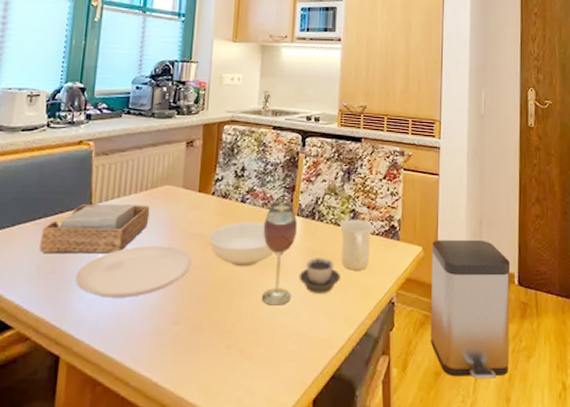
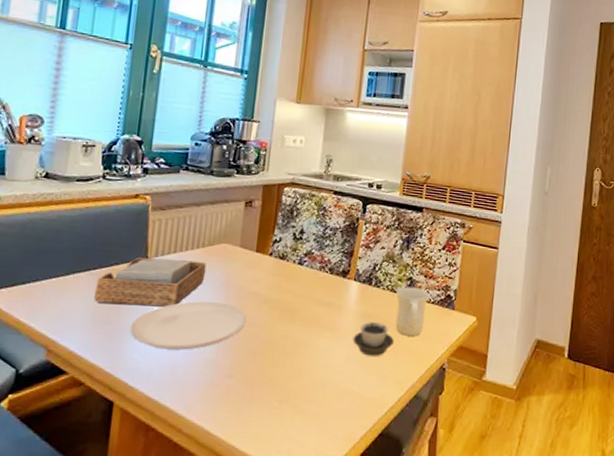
bowl: present [209,222,274,267] -> none [265,283,330,327]
wineglass: present [262,202,297,306] -> none [315,266,354,365]
pedal bin: present [430,239,511,379] -> none [478,311,562,443]

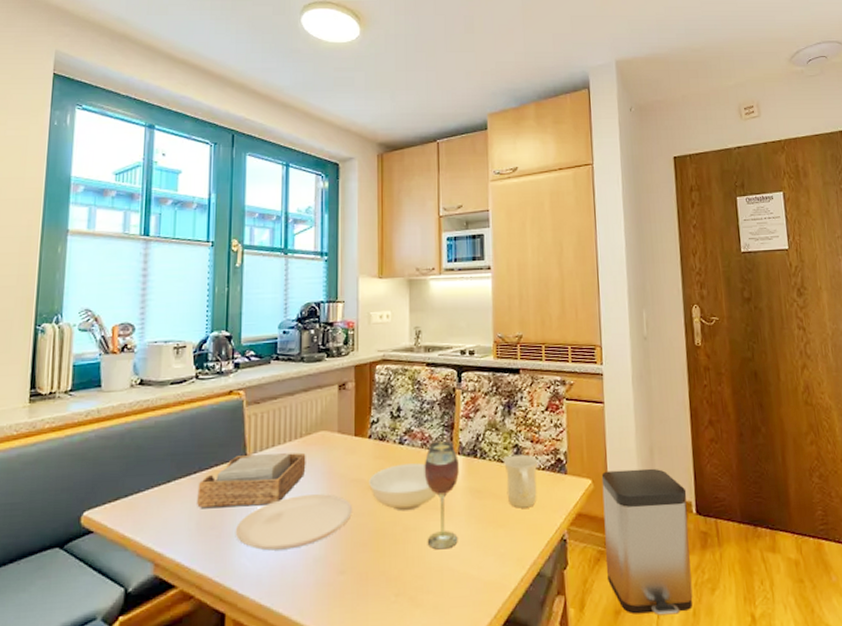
bowl: none [265,283,330,327] -> present [369,463,437,511]
wineglass: none [315,266,354,365] -> present [424,441,459,550]
cup: present [352,322,394,356] -> none [464,497,508,535]
pedal bin: none [478,311,562,443] -> present [601,468,693,616]

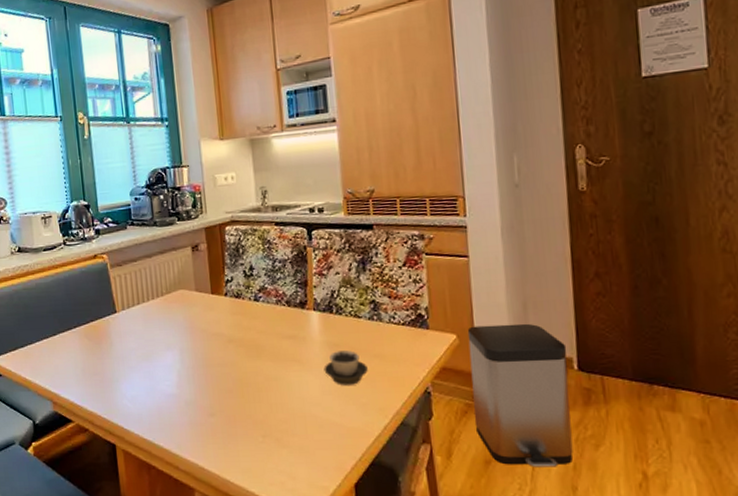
napkin holder: present [197,452,306,508] -> none [79,309,170,357]
plate: present [235,494,353,551] -> none [114,346,217,394]
bowl: present [369,463,437,511] -> none [228,318,295,363]
wineglass: present [424,441,459,550] -> none [280,298,319,398]
cup: none [464,497,508,535] -> present [323,350,368,385]
mug: present [504,454,538,508] -> none [361,310,398,362]

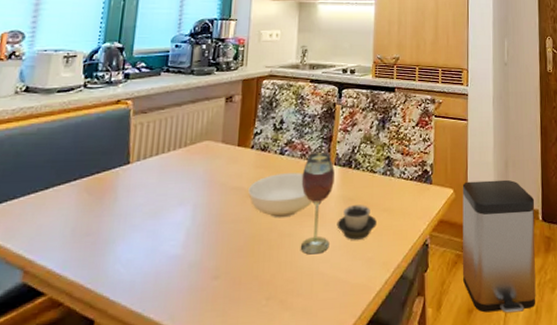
bowl: none [228,318,295,363] -> present [248,172,313,218]
wineglass: none [280,298,319,398] -> present [301,153,335,255]

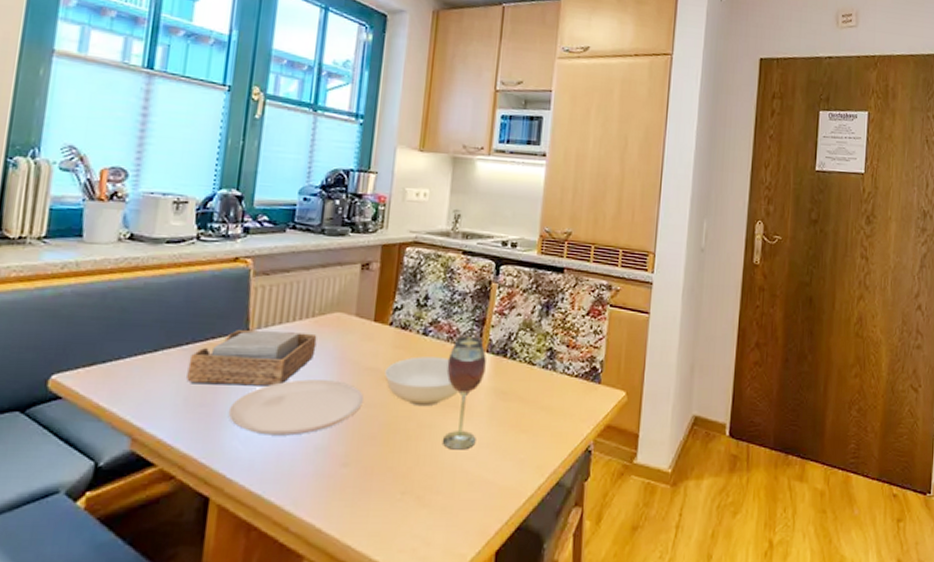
napkin holder: none [74,161,189,215] -> present [187,330,317,387]
plate: none [111,201,232,257] -> present [228,379,365,436]
cup: present [337,205,377,240] -> none [485,399,533,438]
pedal bin: present [462,179,536,314] -> none [628,384,723,535]

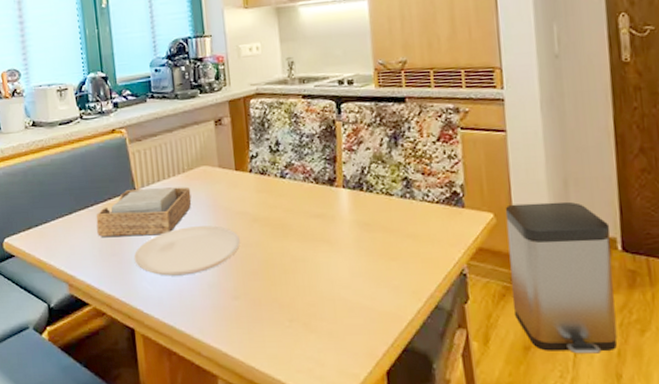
bowl: present [385,356,459,407] -> none [253,196,324,243]
wineglass: present [443,336,486,450] -> none [307,174,349,280]
pedal bin: none [628,384,723,535] -> present [505,201,618,354]

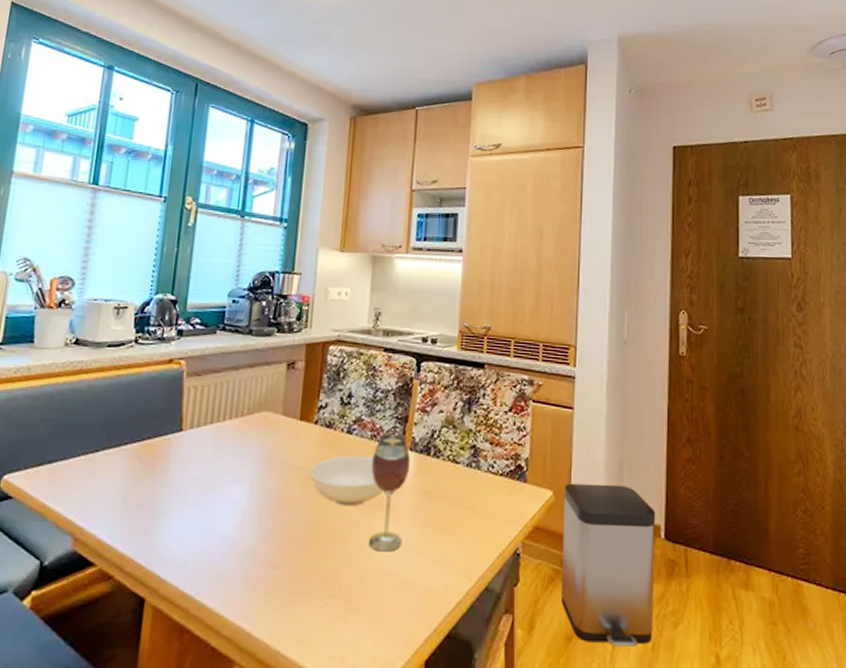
napkin holder: present [96,186,192,237] -> none [125,430,246,486]
plate: present [133,225,241,276] -> none [162,479,292,536]
bowl: none [253,196,324,243] -> present [311,455,384,507]
wineglass: none [307,174,349,280] -> present [369,434,410,552]

